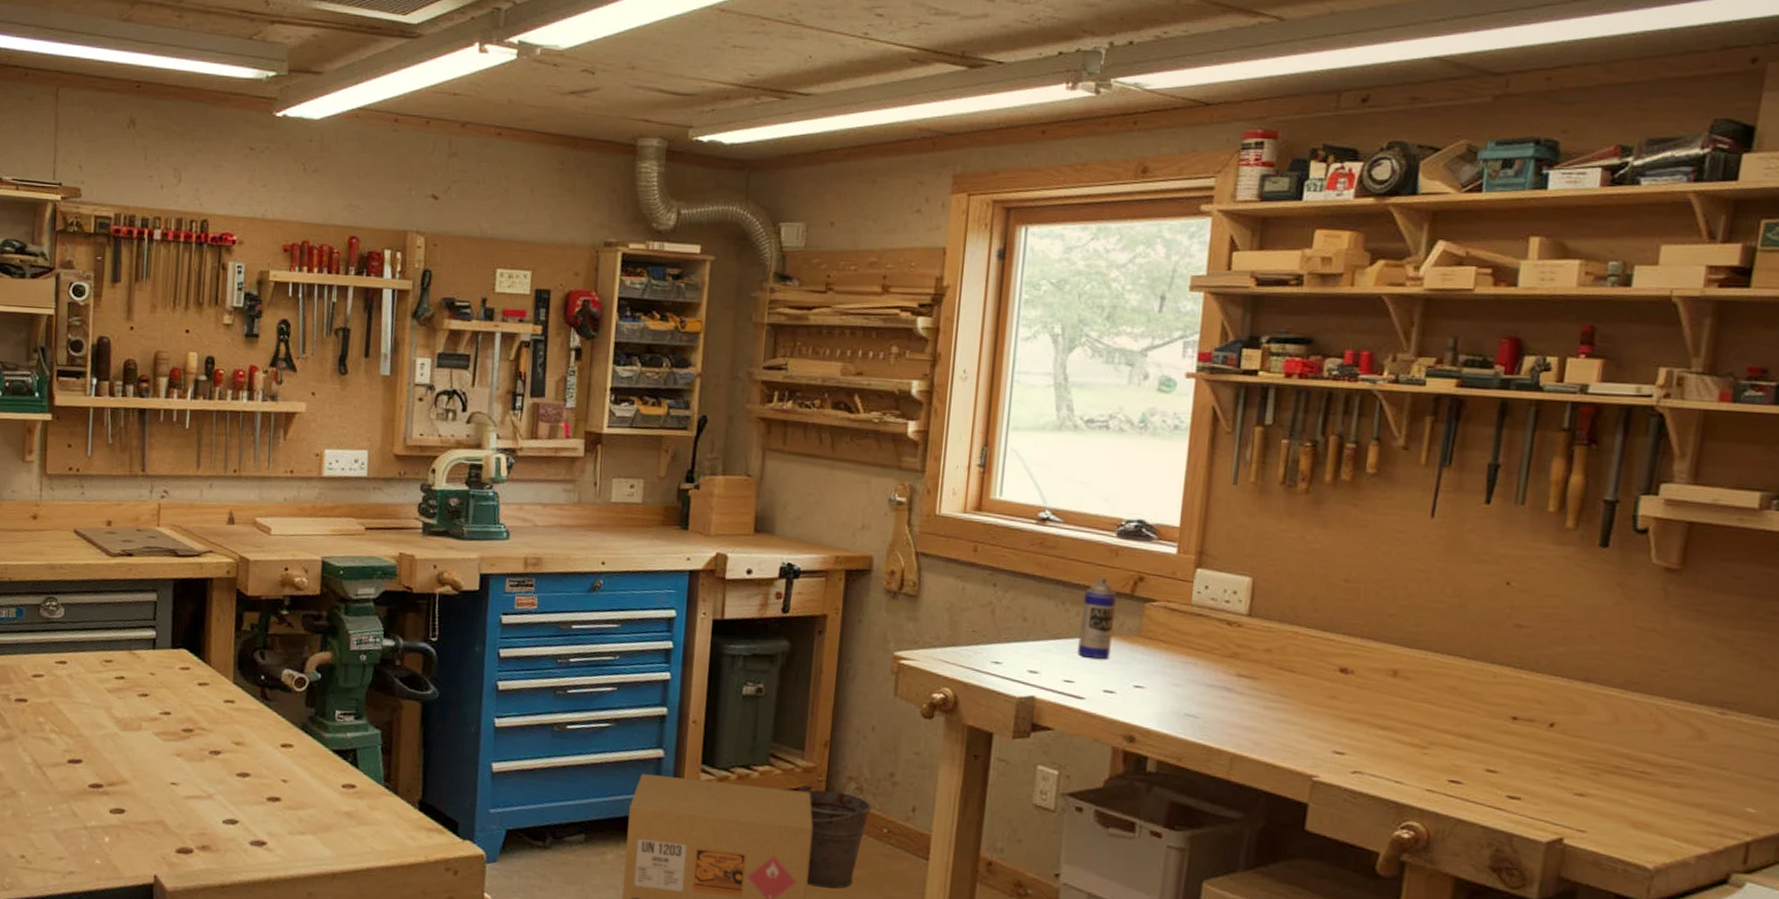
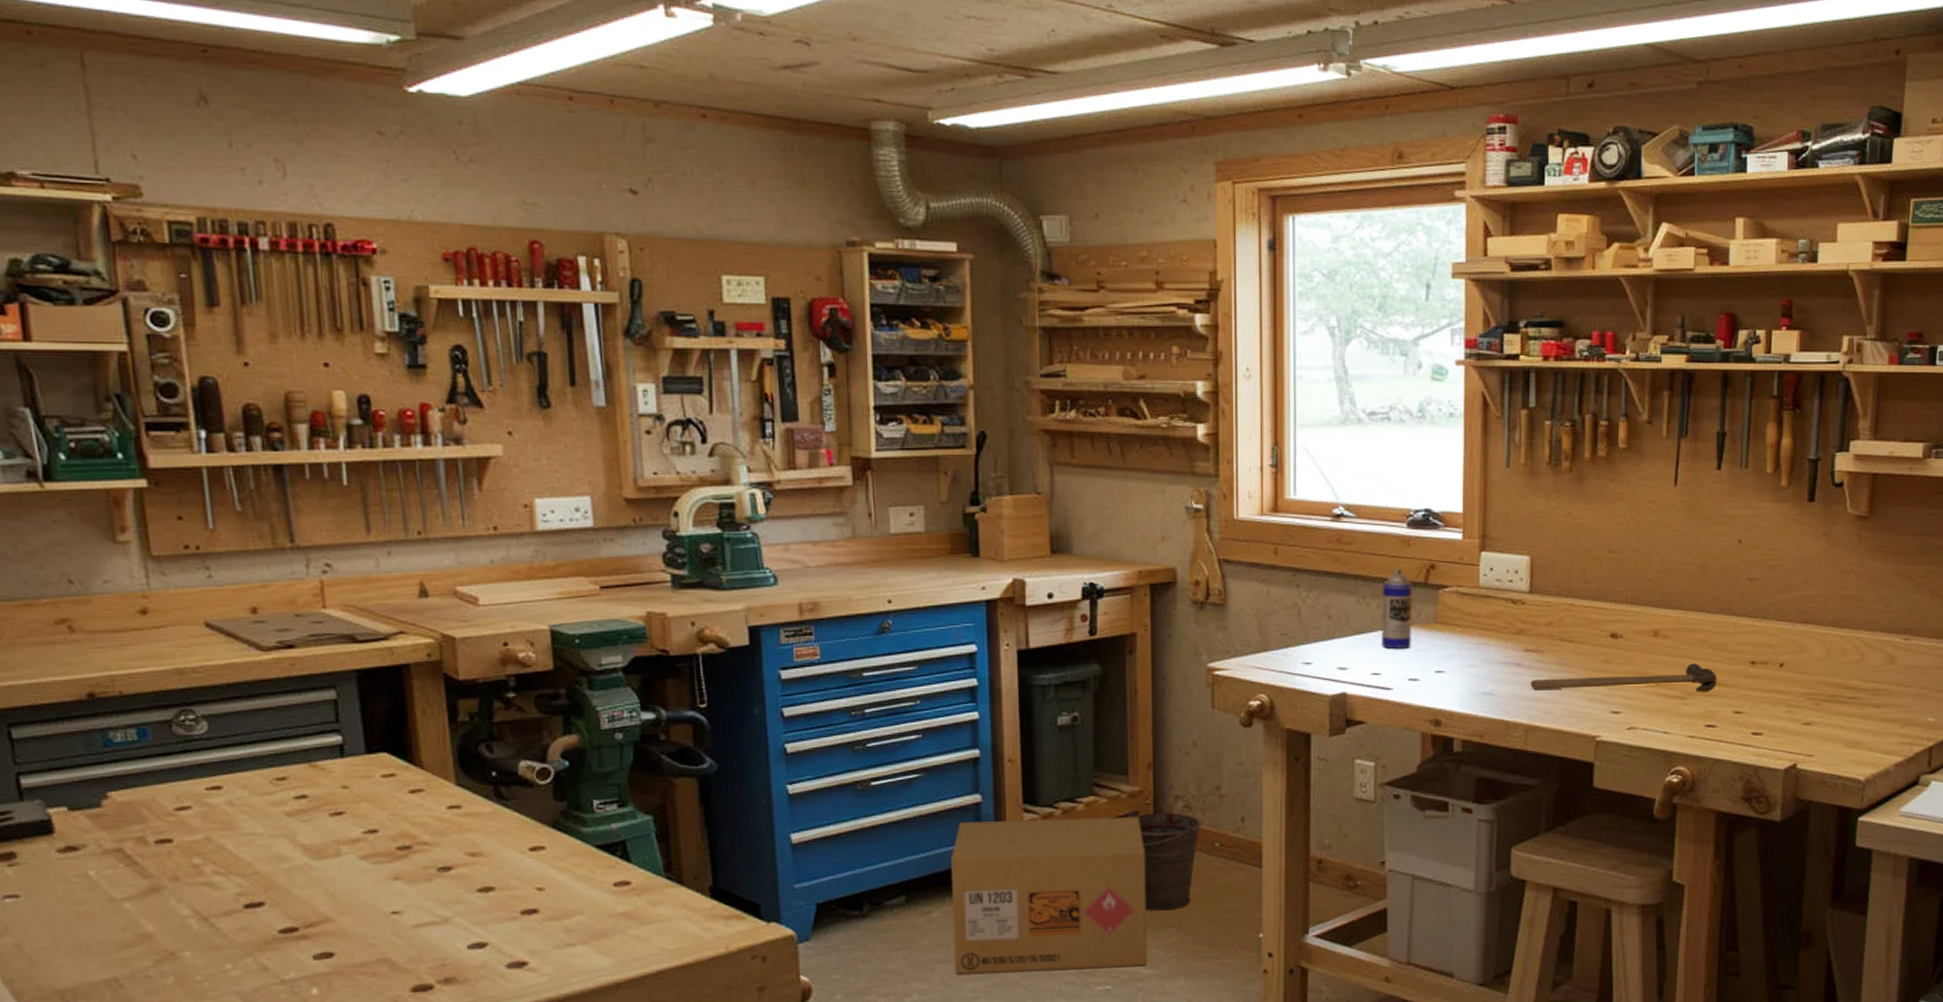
claw hammer: none [1240,707,1468,744] -> present [1530,663,1717,692]

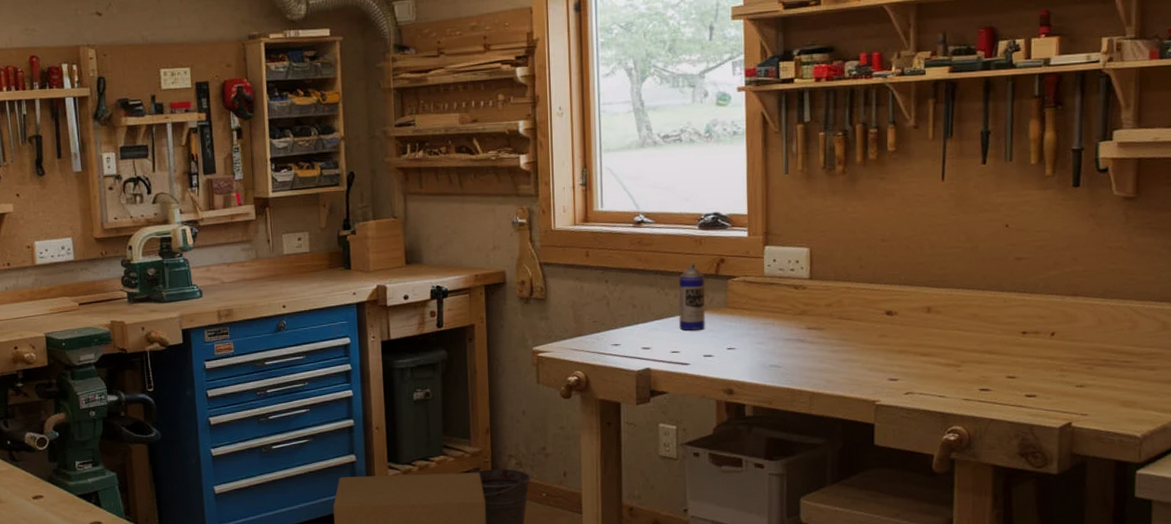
claw hammer: present [1530,663,1717,692] -> none [812,335,990,361]

